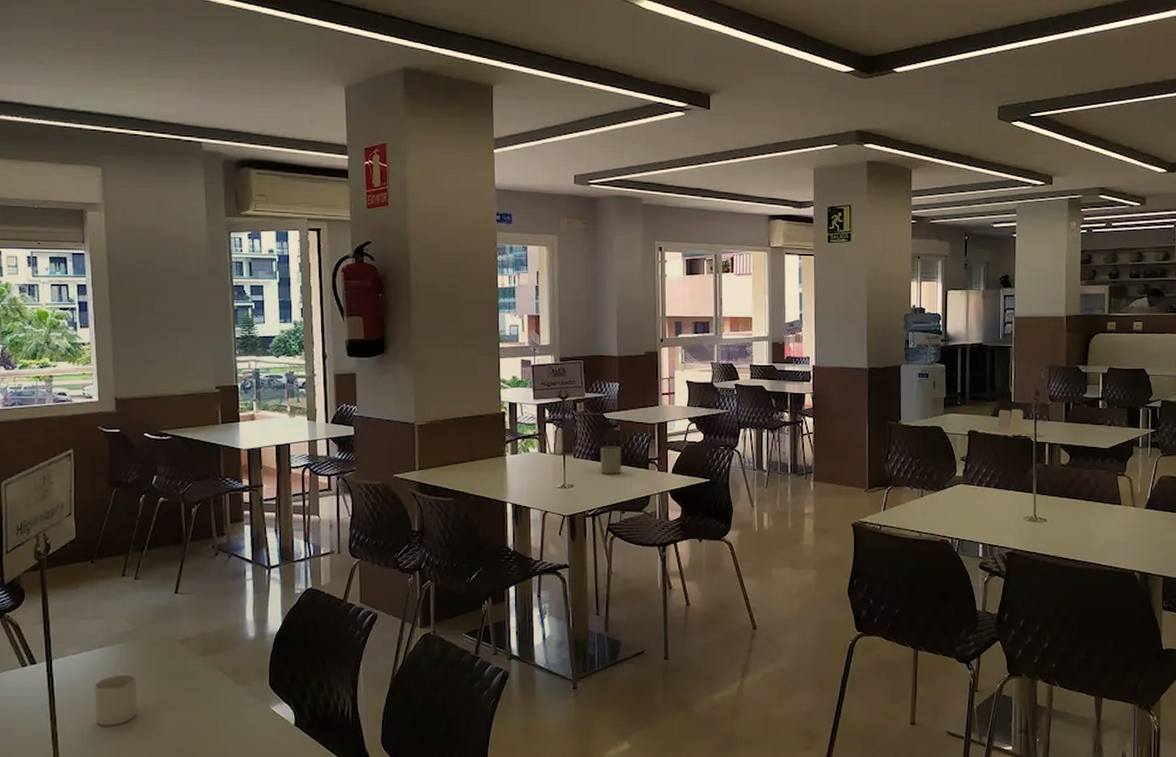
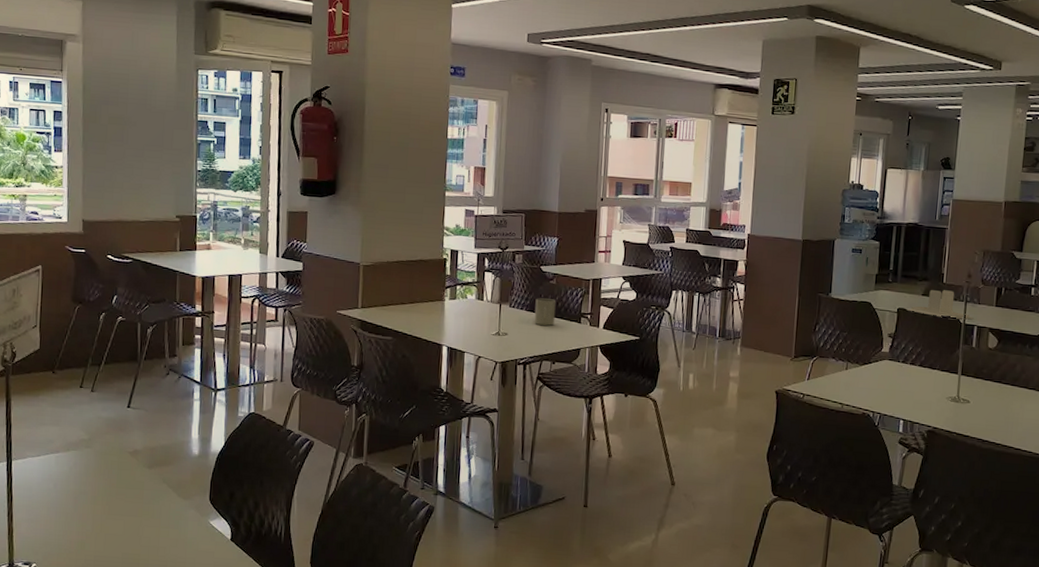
cup: present [94,674,137,726] -> none [48,479,88,527]

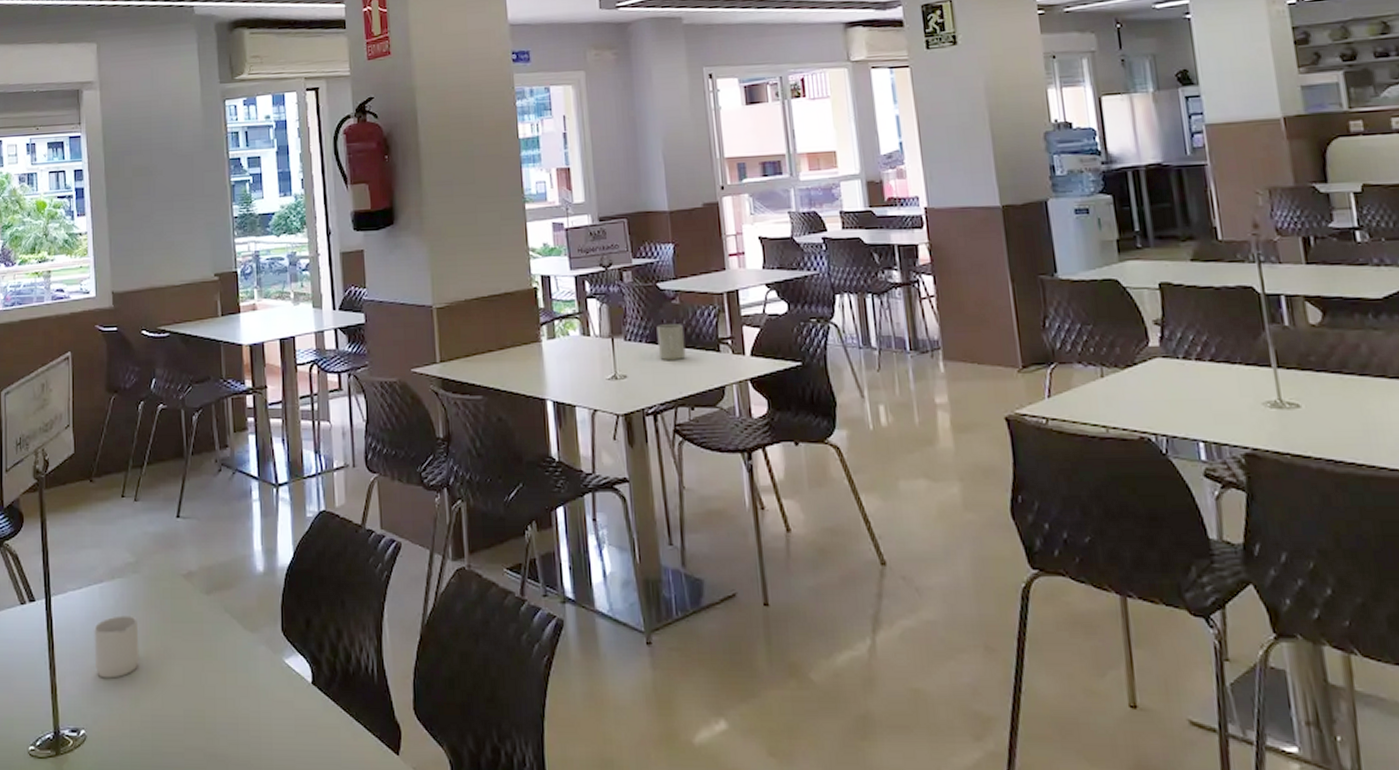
cup: none [48,479,88,527] -> present [94,615,139,679]
napkin holder: present [907,289,974,320] -> none [1173,249,1277,290]

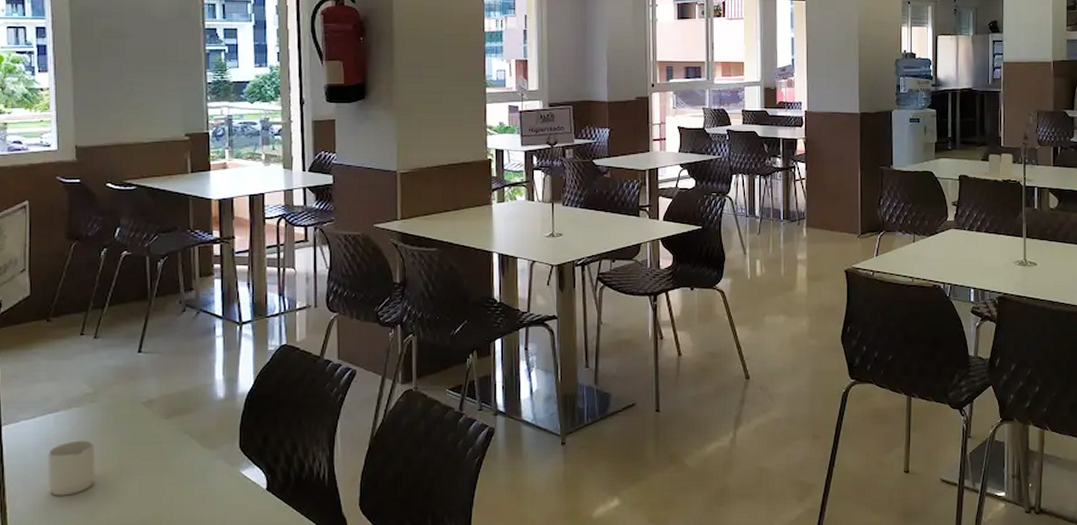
cup: present [656,324,686,360] -> none [590,193,612,222]
napkin holder: none [1173,249,1277,290] -> present [968,153,1033,183]

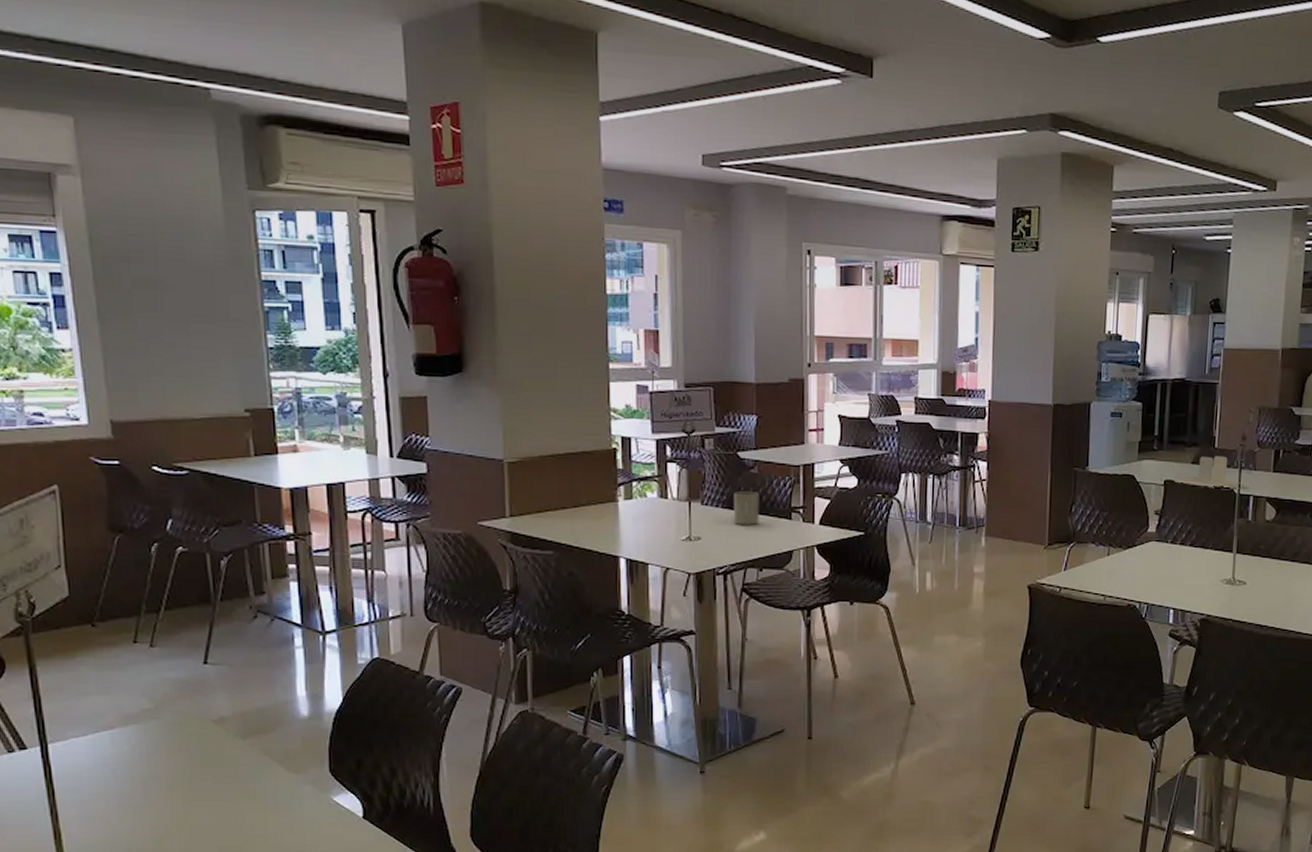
cup: present [48,440,96,496] -> none [105,761,163,822]
cup: none [590,193,612,222] -> present [733,491,760,525]

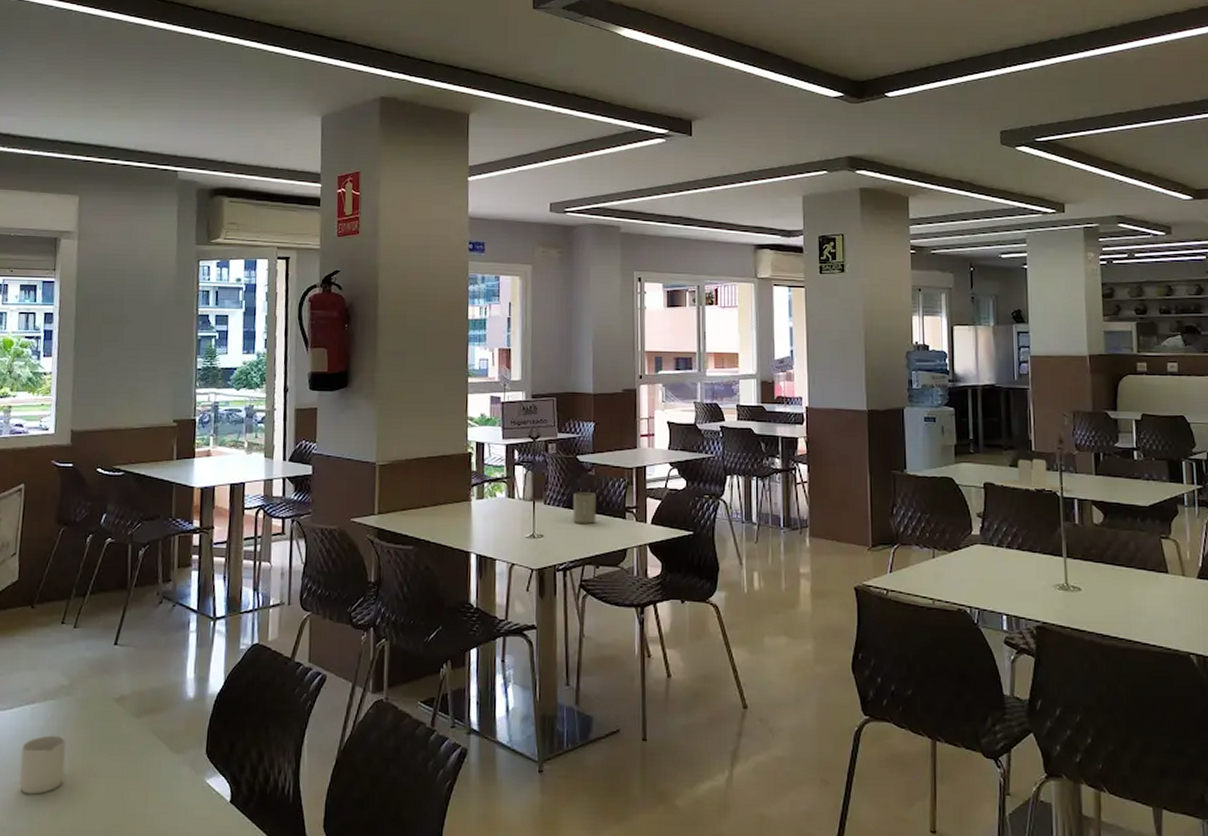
cup: none [105,761,163,822] -> present [19,735,66,795]

